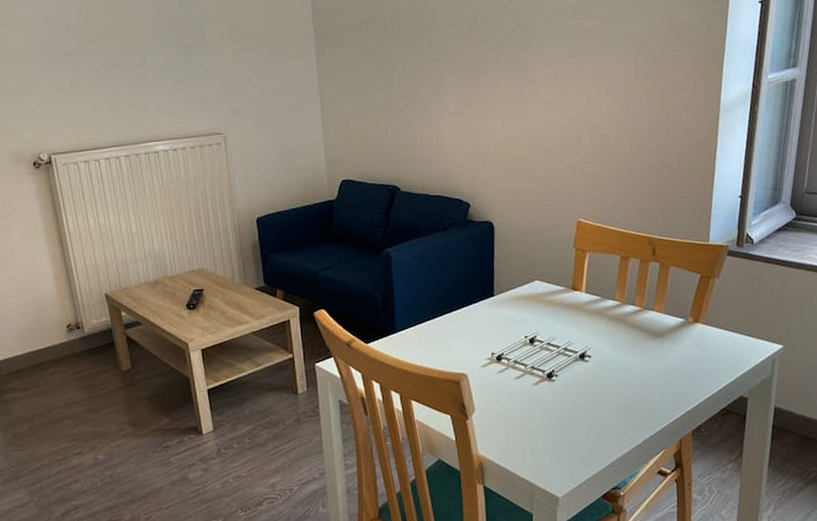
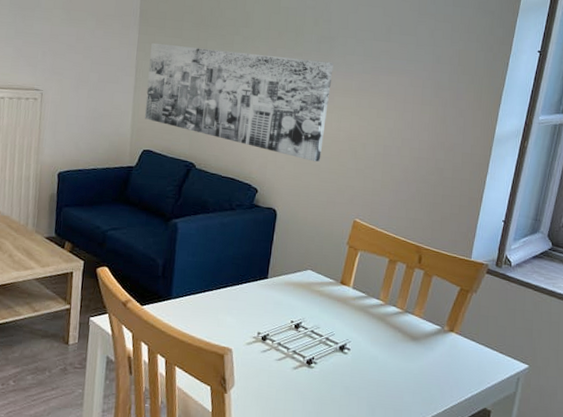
wall art: none [332,52,534,165] -> present [145,43,334,162]

